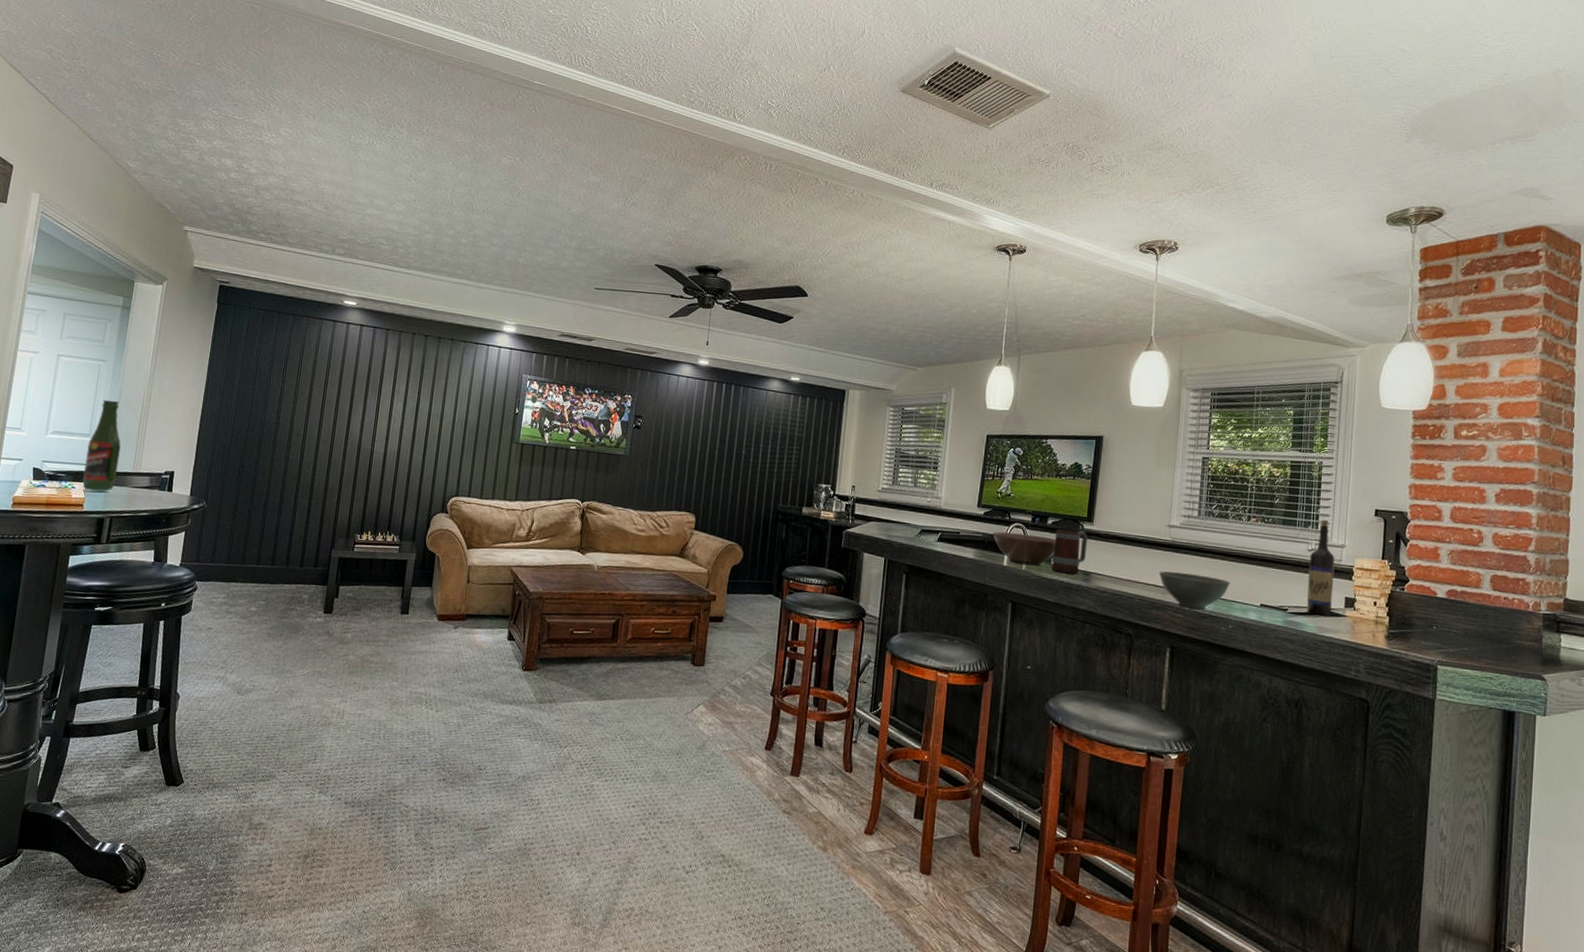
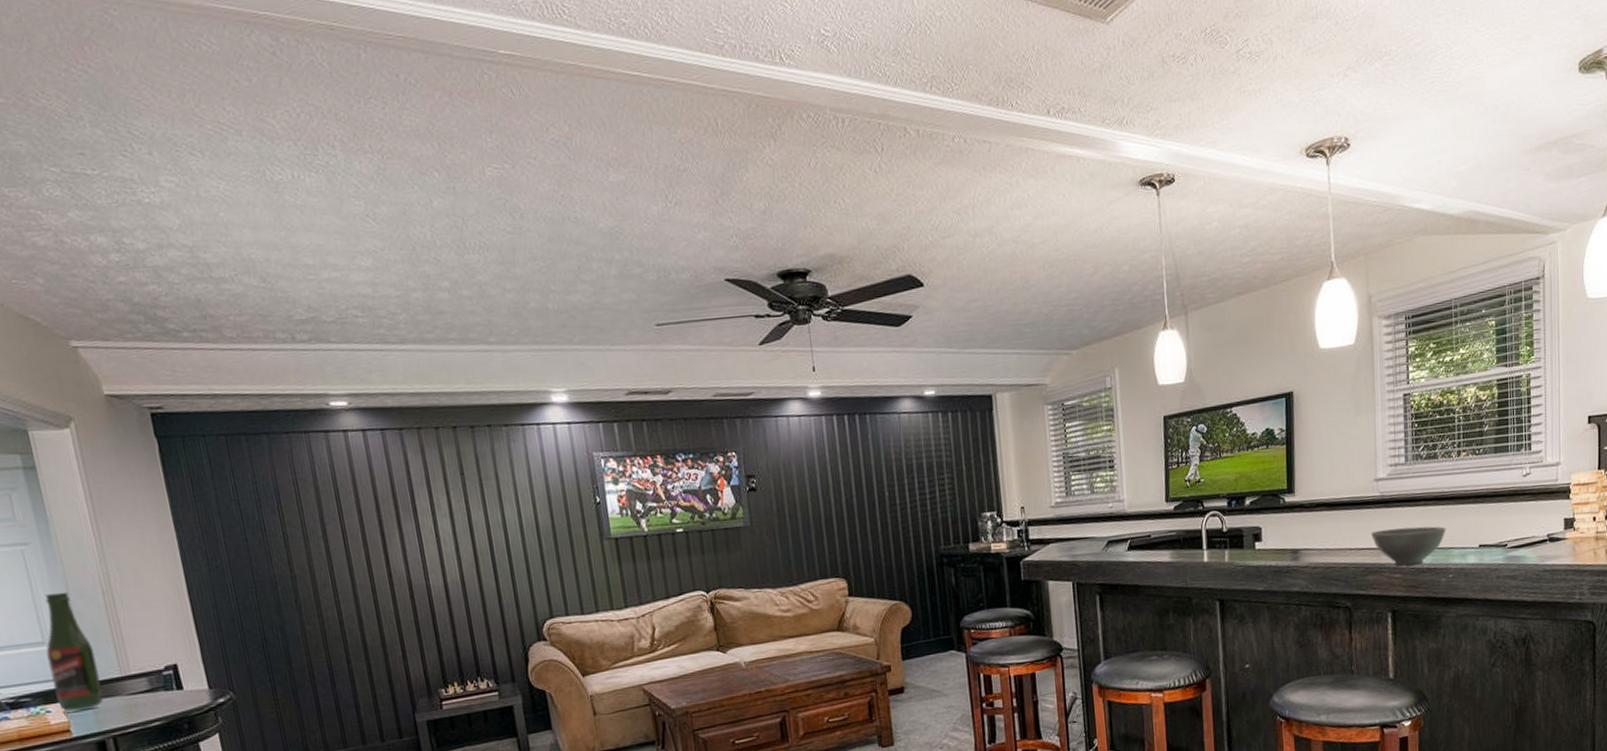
bowl: present [992,531,1056,566] -> none [1187,520,1258,557]
beer mug: present [1051,529,1088,575] -> none [1255,504,1292,557]
wine bottle: present [1306,519,1335,617] -> none [1525,438,1552,545]

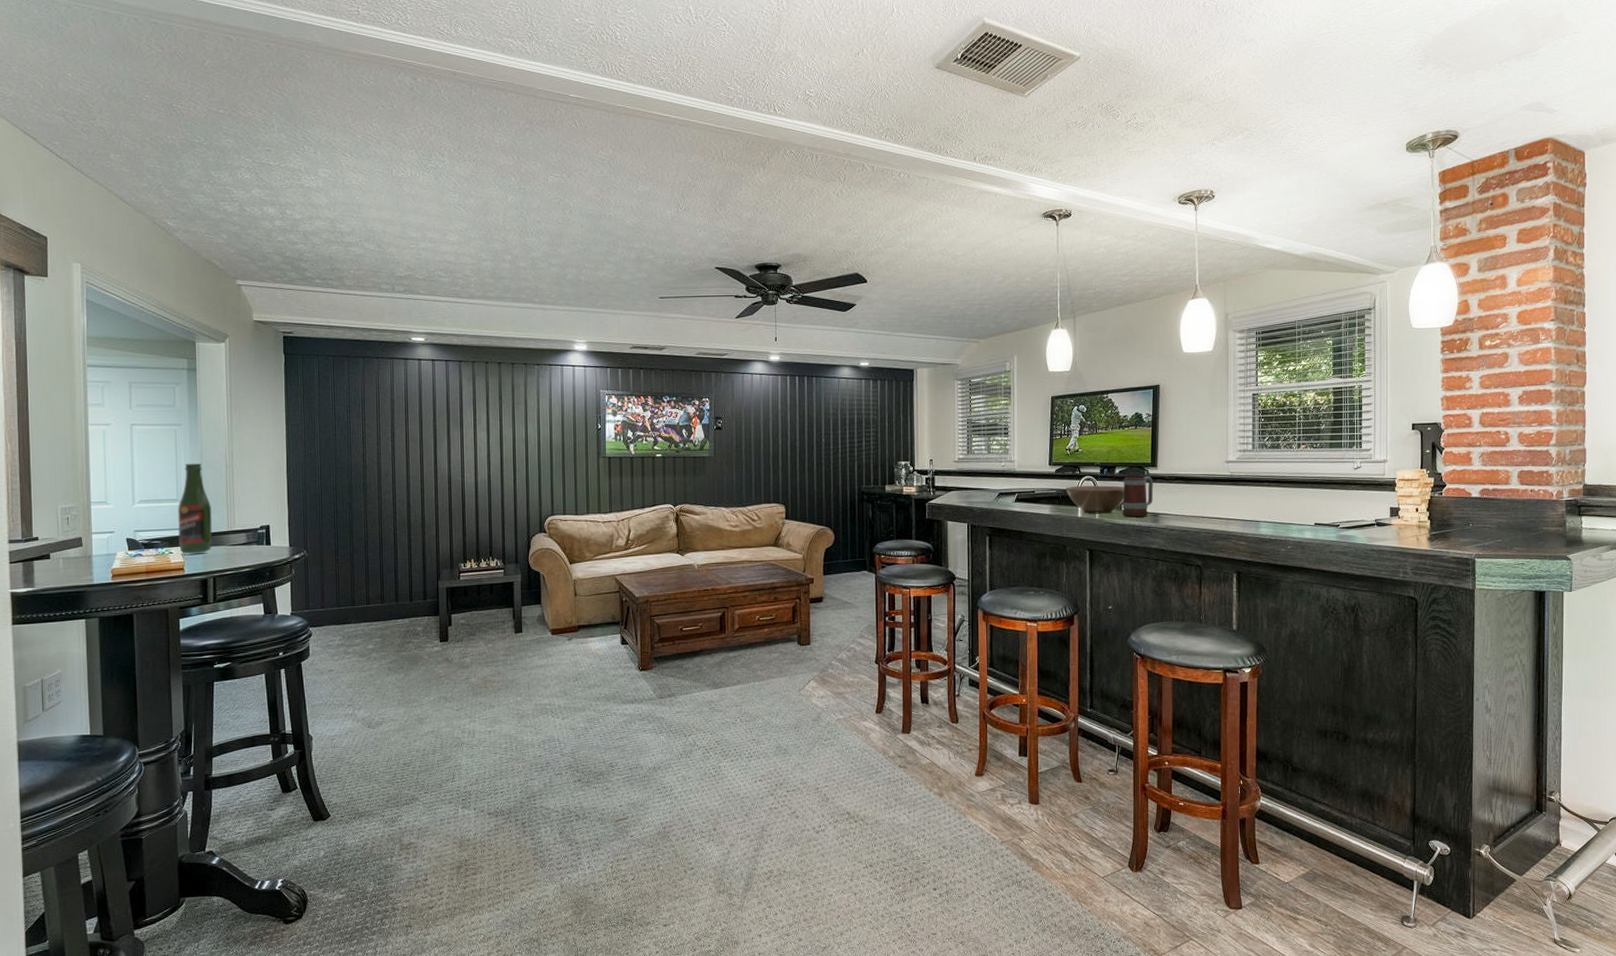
bowl: none [1187,520,1258,557] -> present [1065,485,1124,514]
beer mug: none [1255,504,1292,557] -> present [1122,475,1154,518]
bowl: present [1370,526,1446,567] -> none [1220,503,1286,535]

